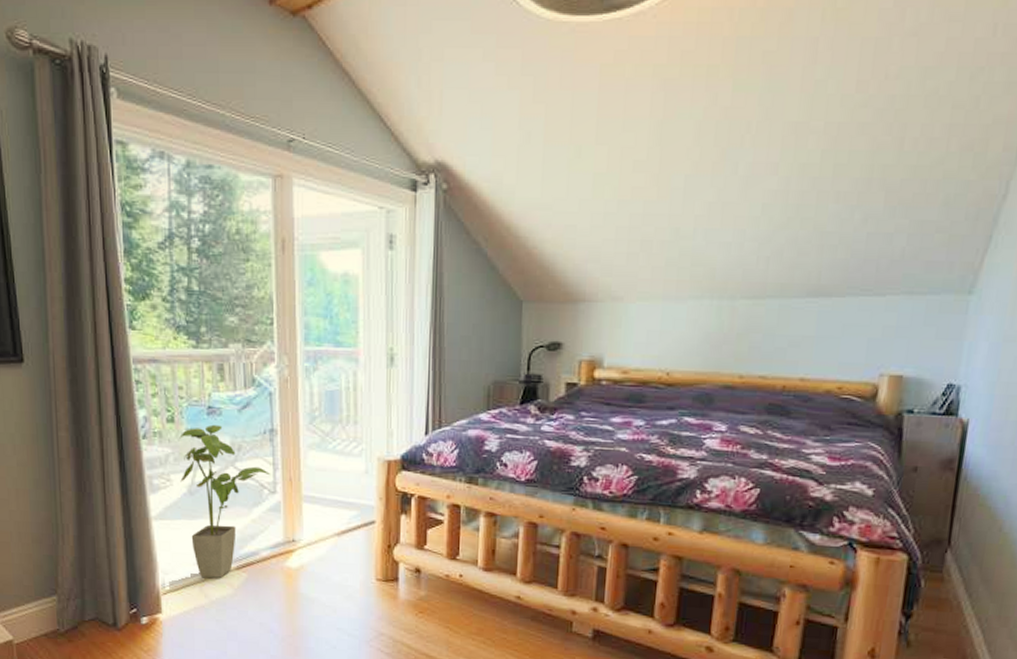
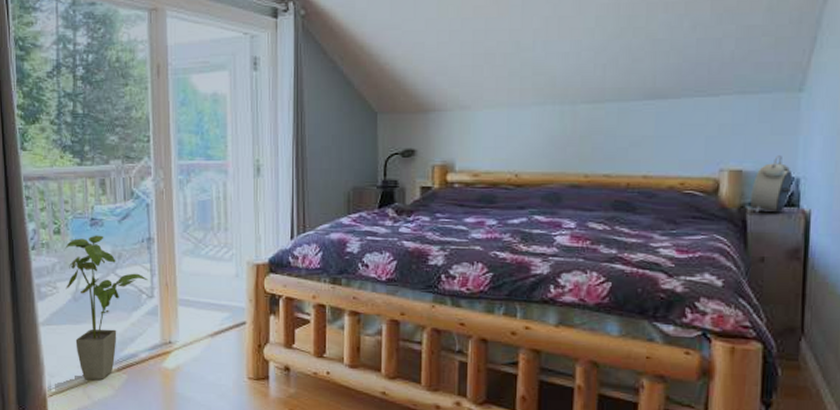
alarm clock: none [907,361,954,422] -> present [749,155,793,213]

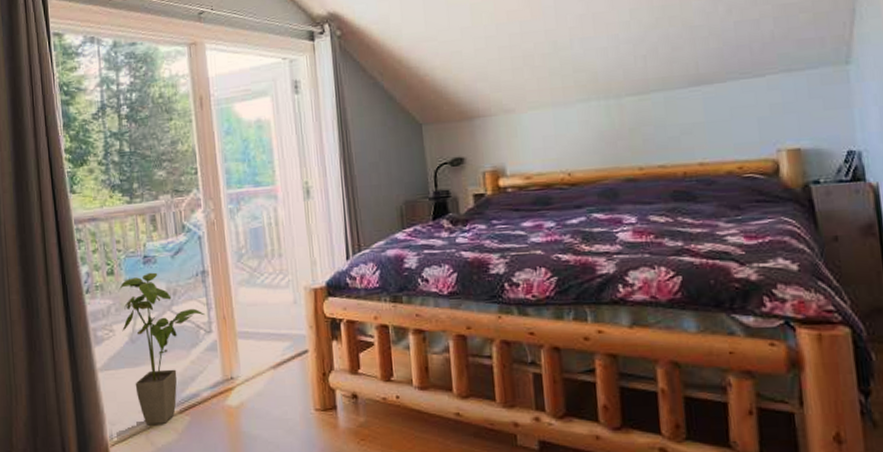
alarm clock: present [749,155,793,213] -> none [812,130,854,191]

